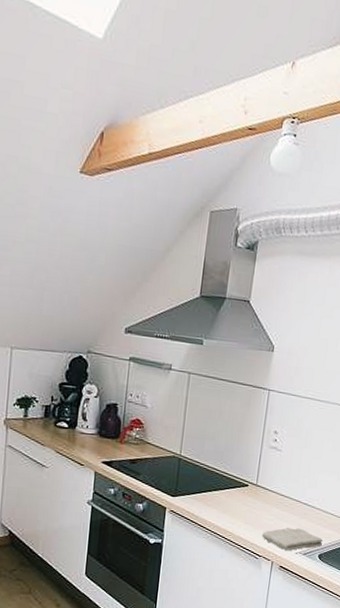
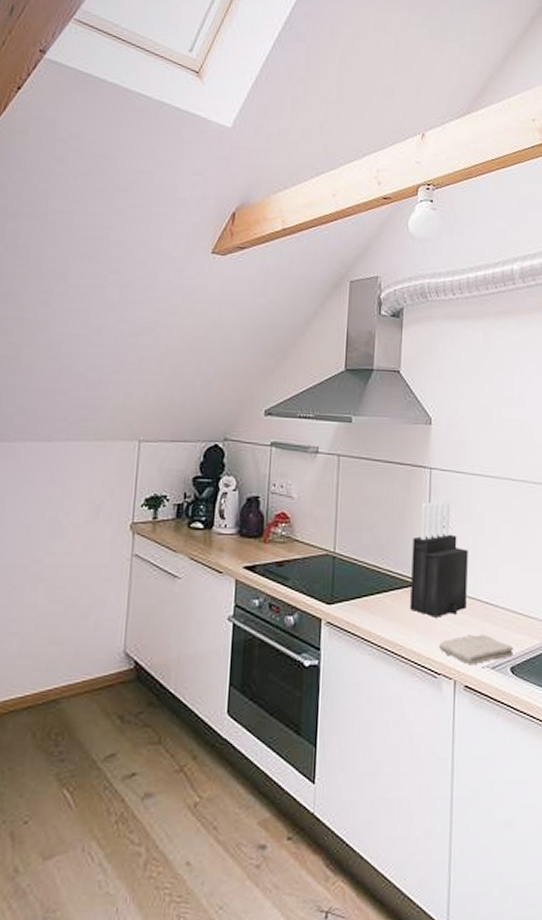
knife block: none [241,418,294,513] -> present [410,501,468,618]

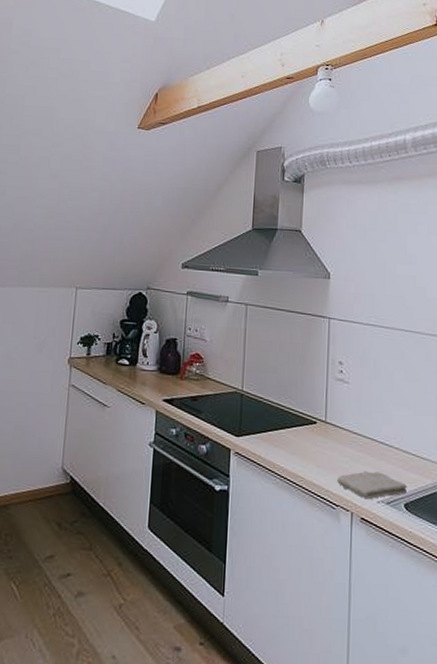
knife block: present [410,501,468,618] -> none [310,348,364,454]

